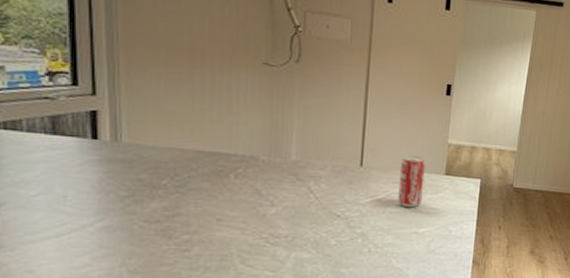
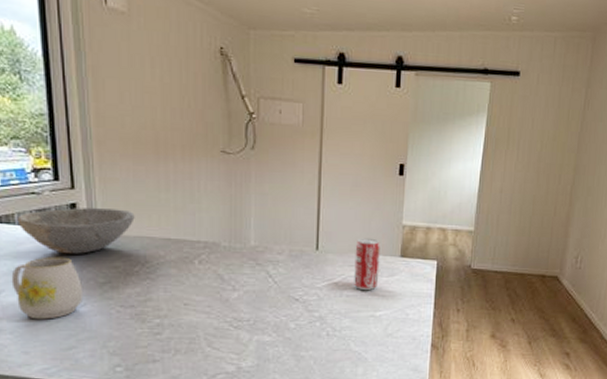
mug: none [15,167,102,235] -> present [11,256,84,319]
bowl: none [25,115,165,165] -> present [17,208,135,254]

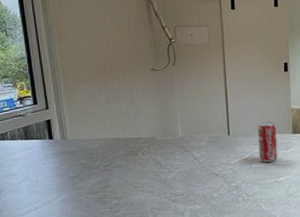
mug: present [11,256,84,319] -> none [8,160,60,210]
bowl: present [17,208,135,254] -> none [9,120,93,158]

